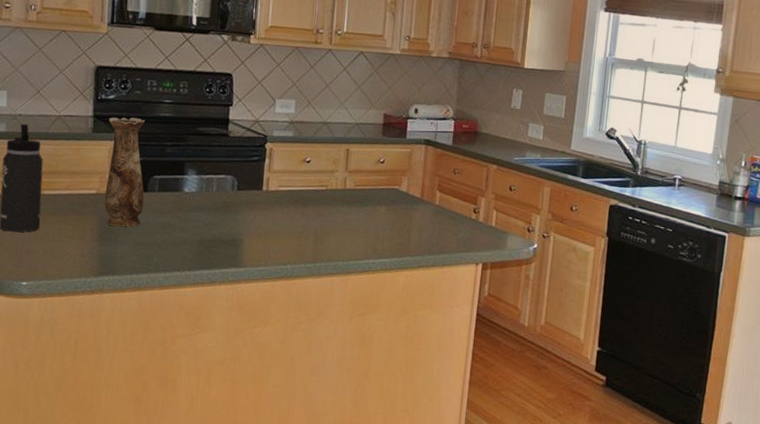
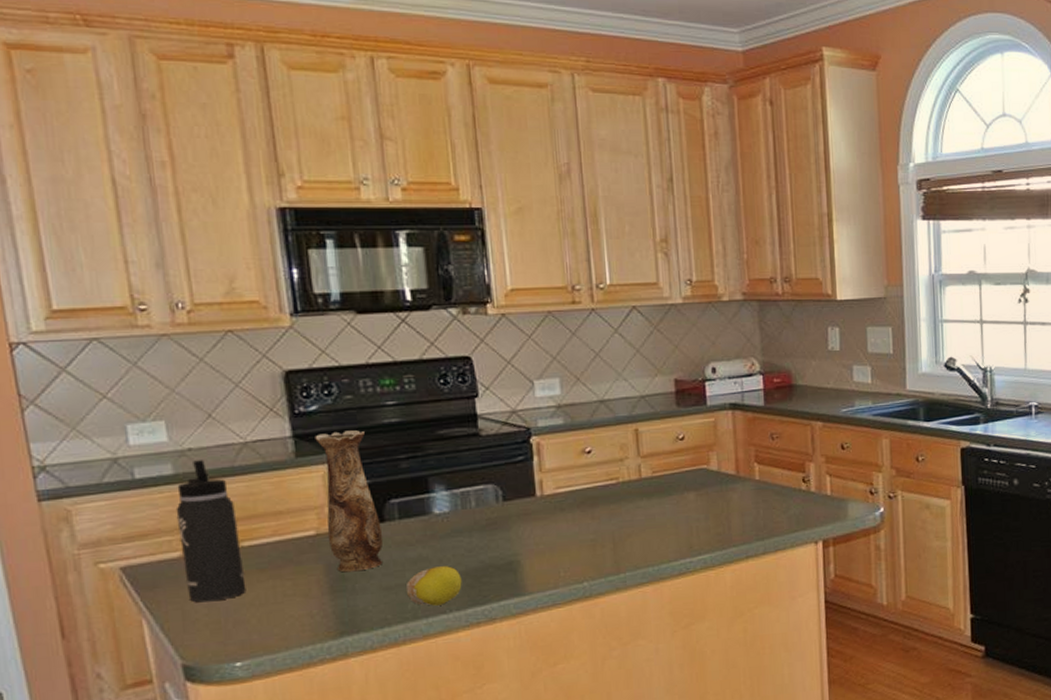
fruit: none [153,233,196,264] -> present [406,566,462,606]

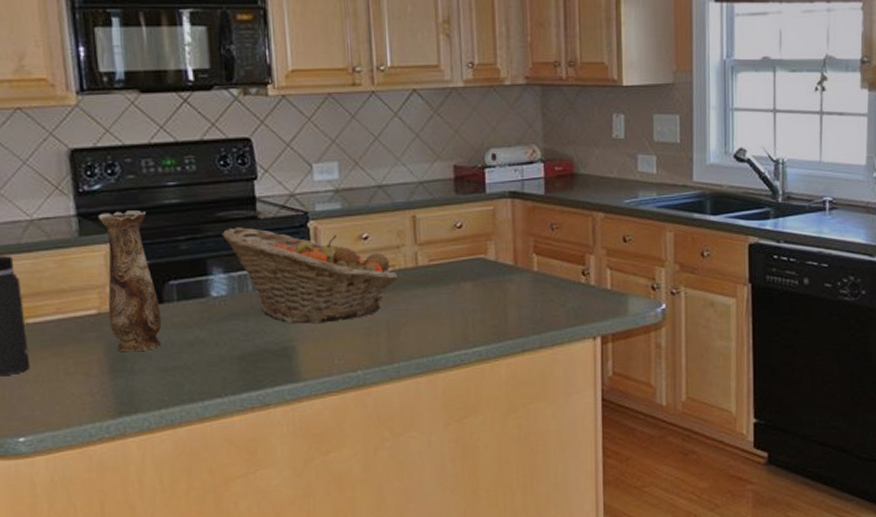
fruit: present [406,566,462,606] -> none [183,349,238,389]
fruit basket: none [443,444,622,539] -> present [222,227,398,324]

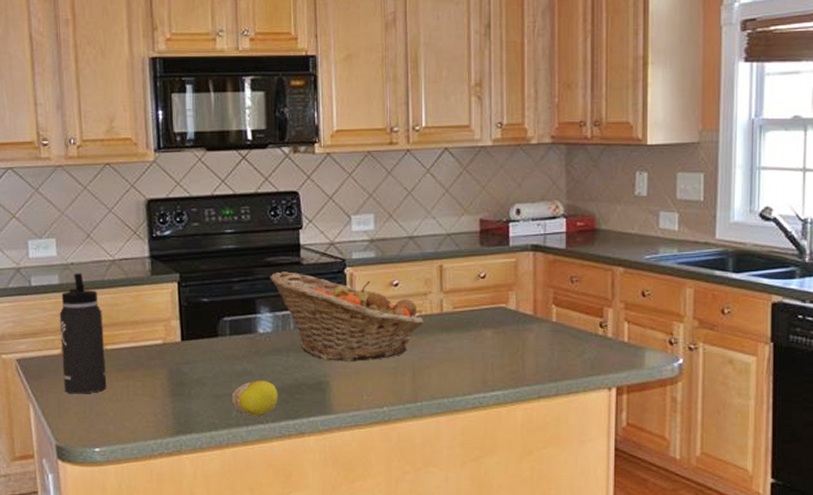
vase: present [98,210,162,353] -> none [167,254,216,379]
fruit: none [183,349,238,389] -> present [231,381,278,416]

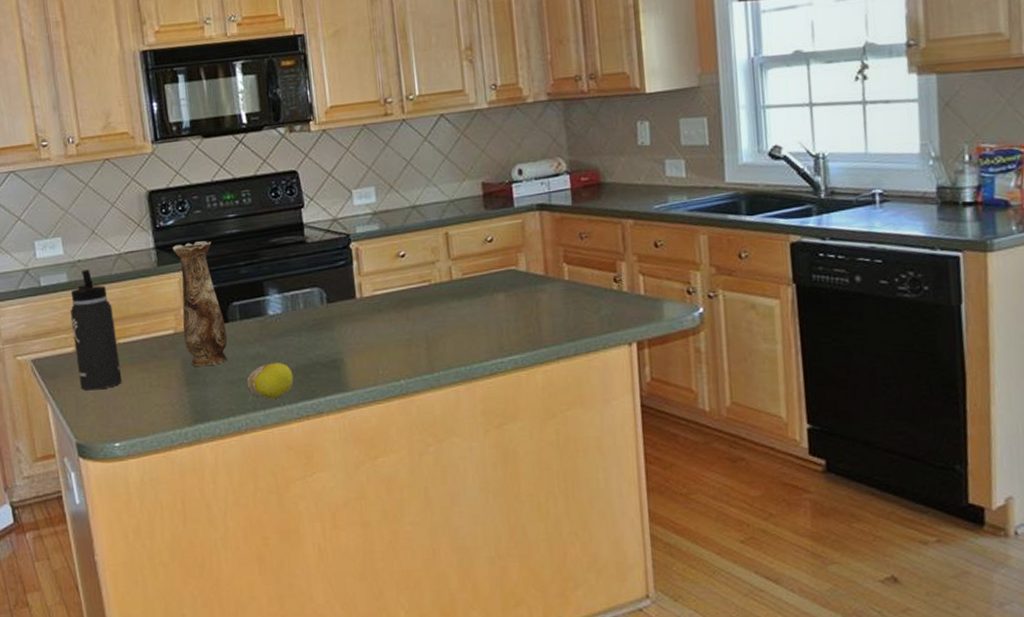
vase: none [167,254,216,379] -> present [172,241,228,367]
fruit basket: present [270,271,424,361] -> none [275,251,434,338]

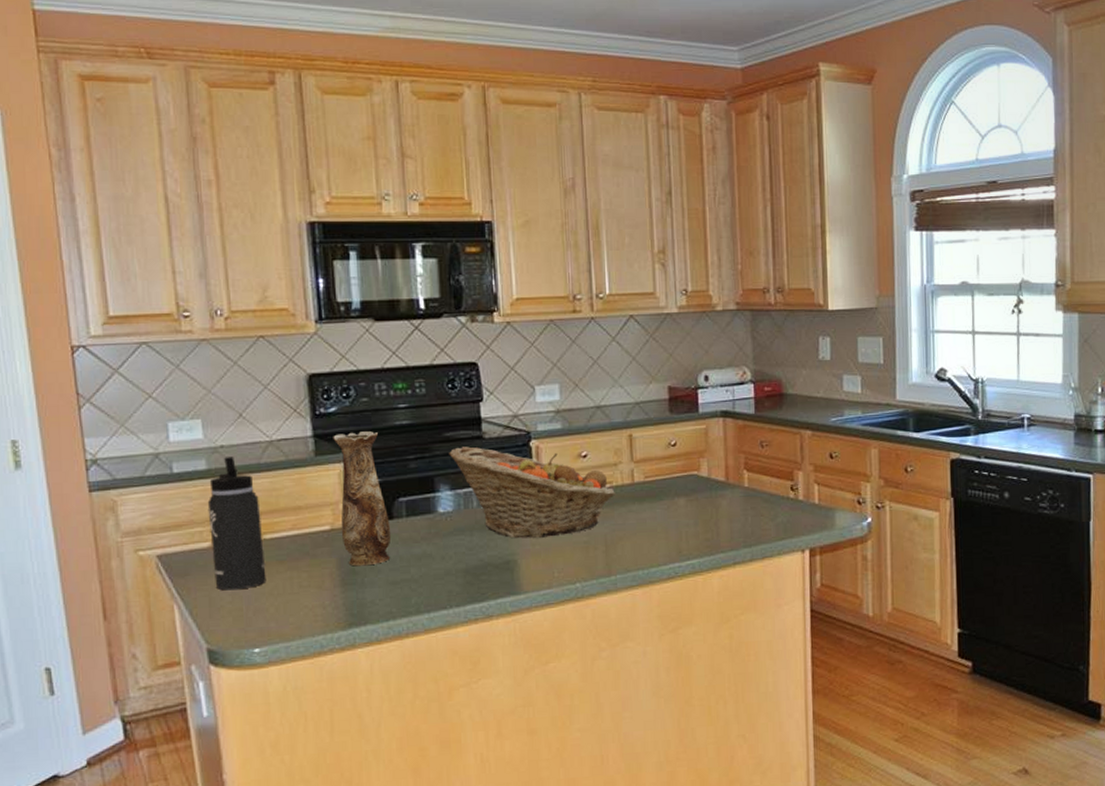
fruit: present [246,362,293,399] -> none [410,563,462,601]
fruit basket: none [275,251,434,338] -> present [449,446,615,539]

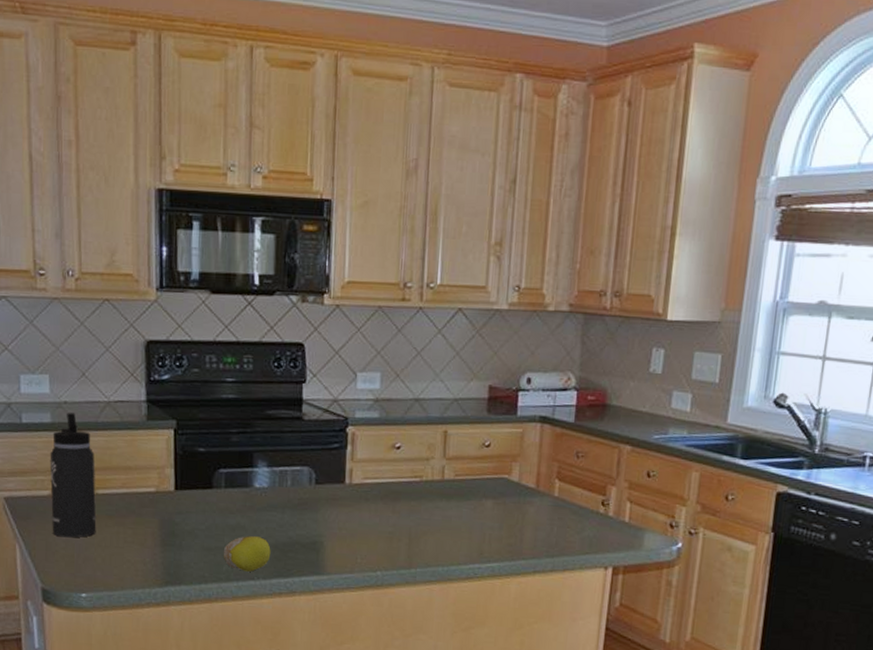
vase: present [333,431,392,567] -> none [164,401,210,530]
fruit: none [410,563,462,601] -> present [223,536,271,572]
fruit basket: present [449,446,615,539] -> none [269,425,424,524]

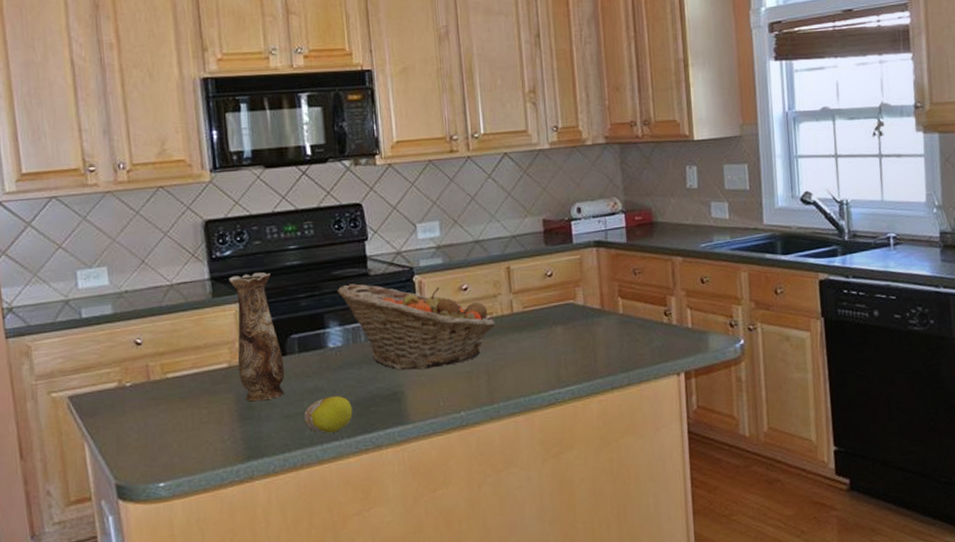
thermos bottle: present [49,413,97,538] -> none [114,301,170,428]
vase: none [164,401,210,530] -> present [229,272,285,402]
fruit basket: none [269,425,424,524] -> present [337,284,496,371]

